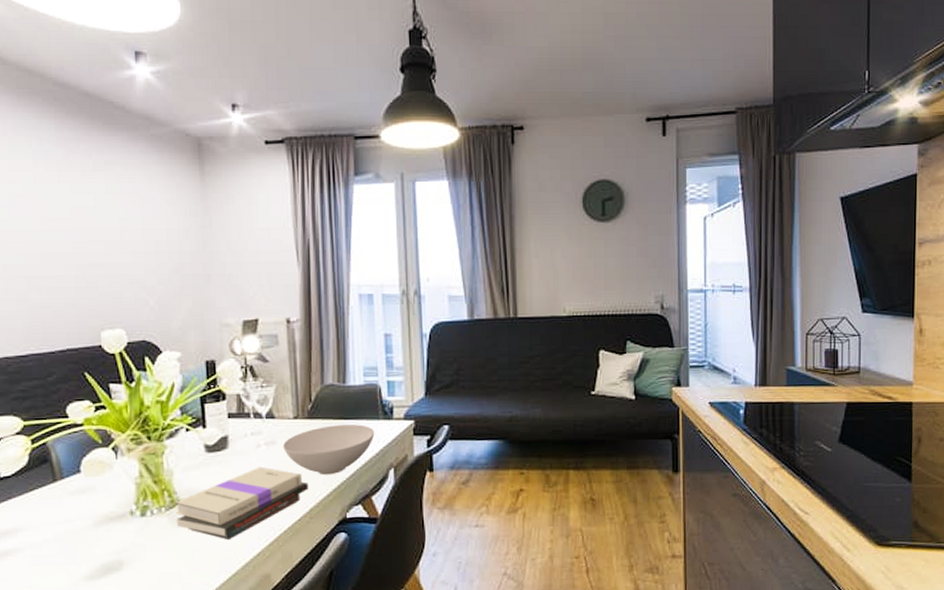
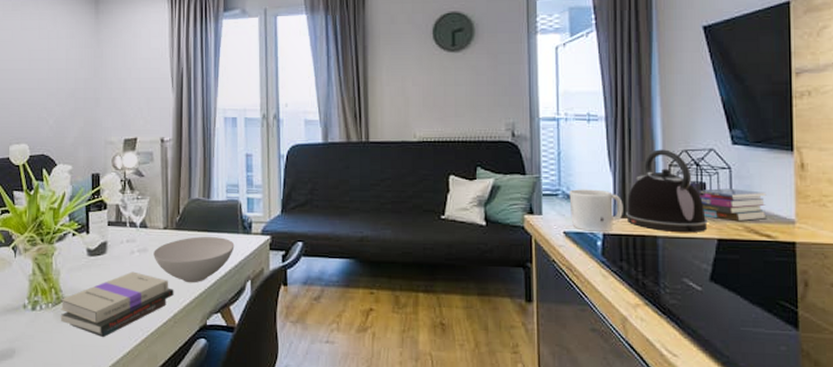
mug: none [715,359,764,402] -> present [569,189,623,233]
kettle: none [767,319,839,398] -> present [626,149,708,232]
books: none [831,354,890,386] -> present [698,188,767,222]

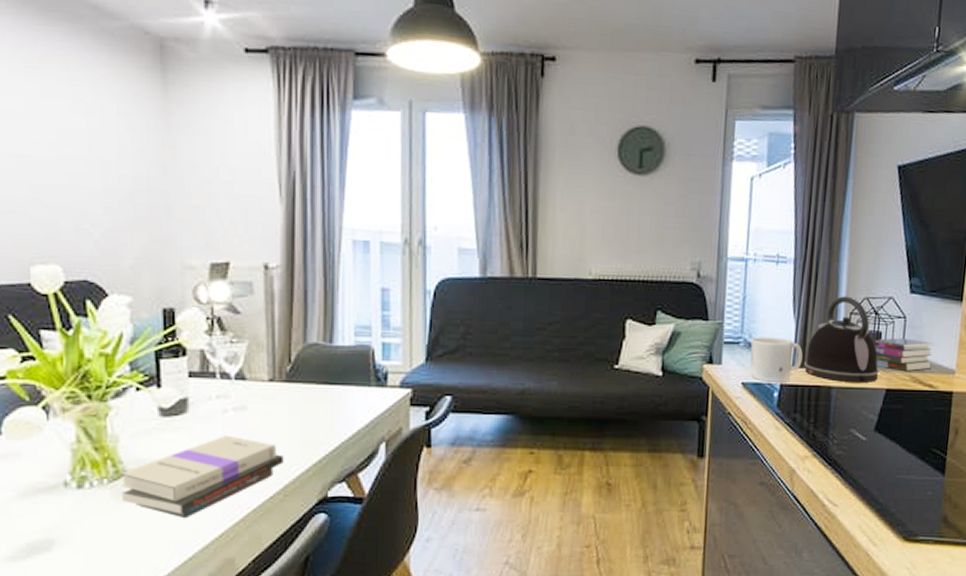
bowl: present [154,237,235,283] -> none [255,390,365,448]

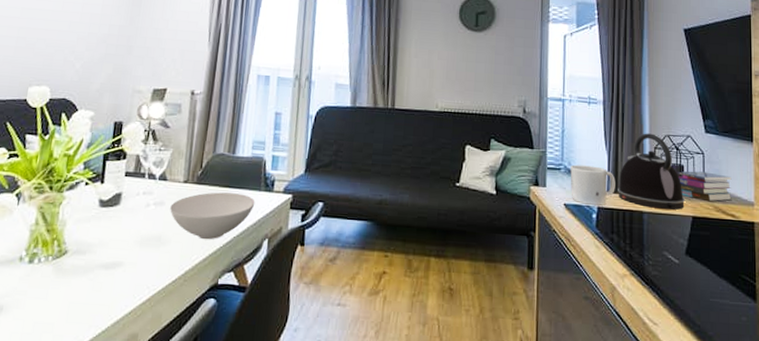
books: present [120,435,284,519] -> none [59,225,188,296]
bowl: none [255,390,365,448] -> present [170,192,255,240]

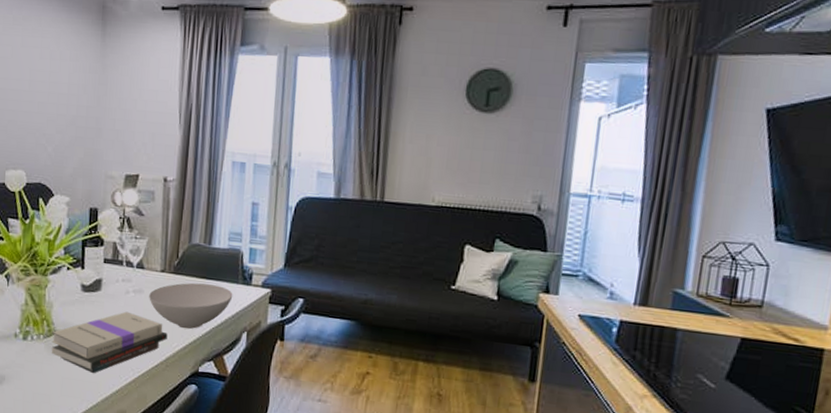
books: none [59,225,188,296] -> present [51,311,168,374]
mug: present [570,164,616,207] -> none [588,271,647,320]
kettle: present [618,133,685,210] -> none [648,238,734,329]
books: present [678,171,732,202] -> none [729,285,803,323]

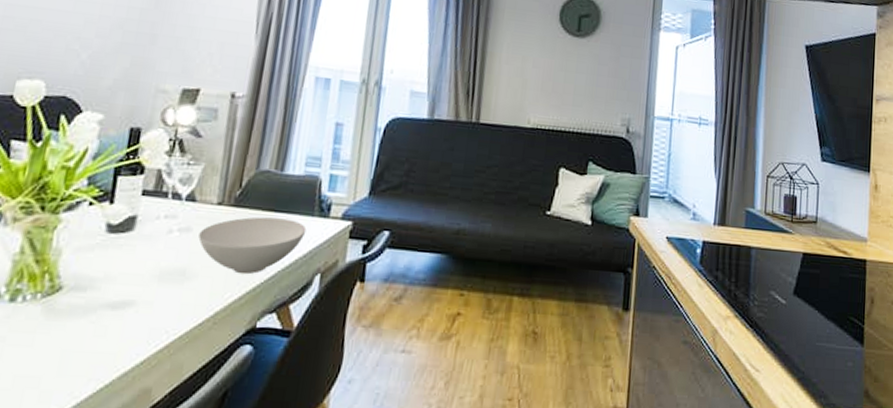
books: present [51,311,168,374] -> none [50,256,219,342]

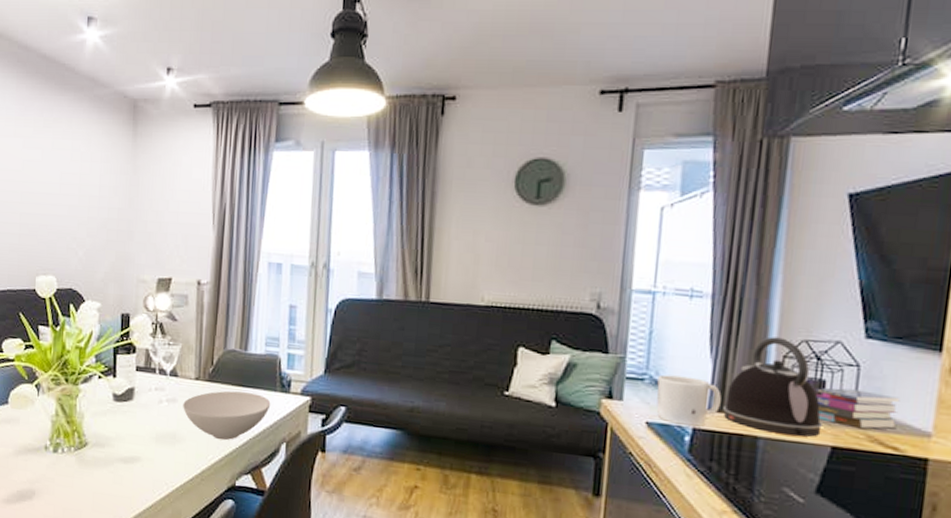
mug: none [674,193,724,240] -> present [656,374,722,427]
kettle: none [725,159,796,245] -> present [723,337,822,437]
books: none [790,202,846,237] -> present [815,388,900,430]

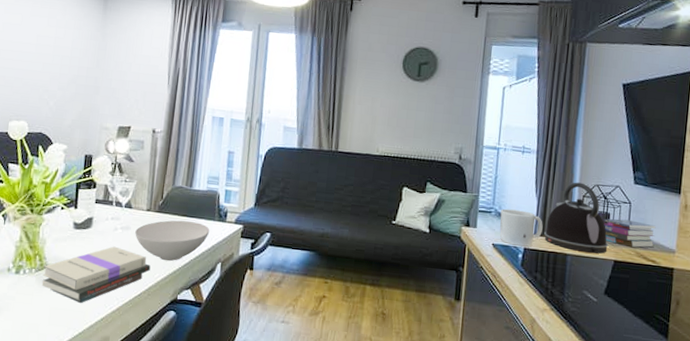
books: none [82,421,203,489] -> present [41,246,151,304]

